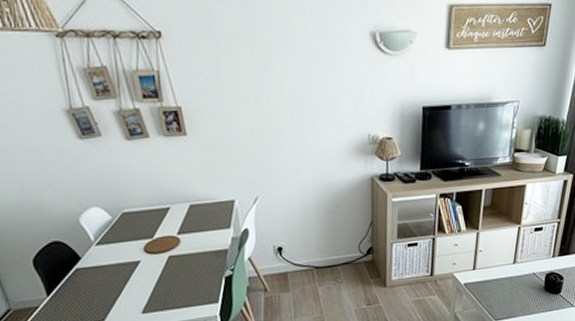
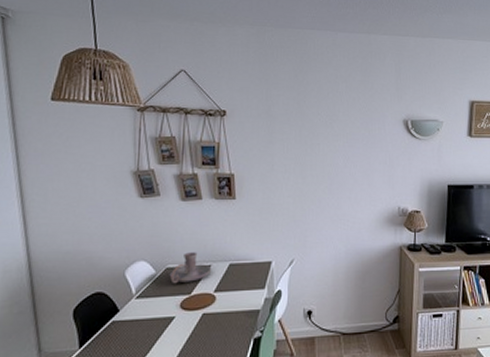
candle holder: none [126,195,172,229] -> present [169,252,212,284]

